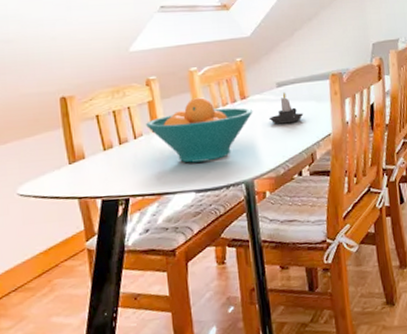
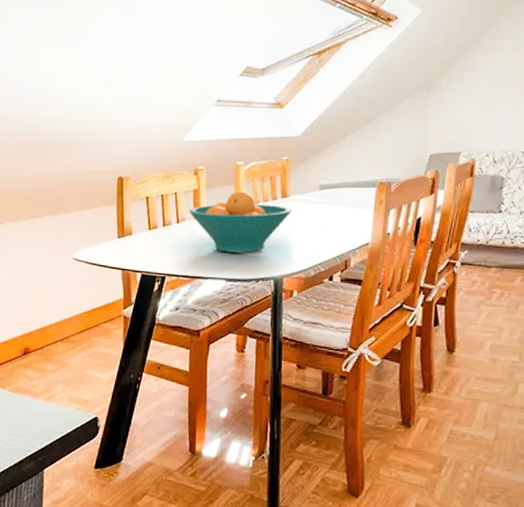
candle: present [268,92,304,124] -> none [307,195,343,227]

